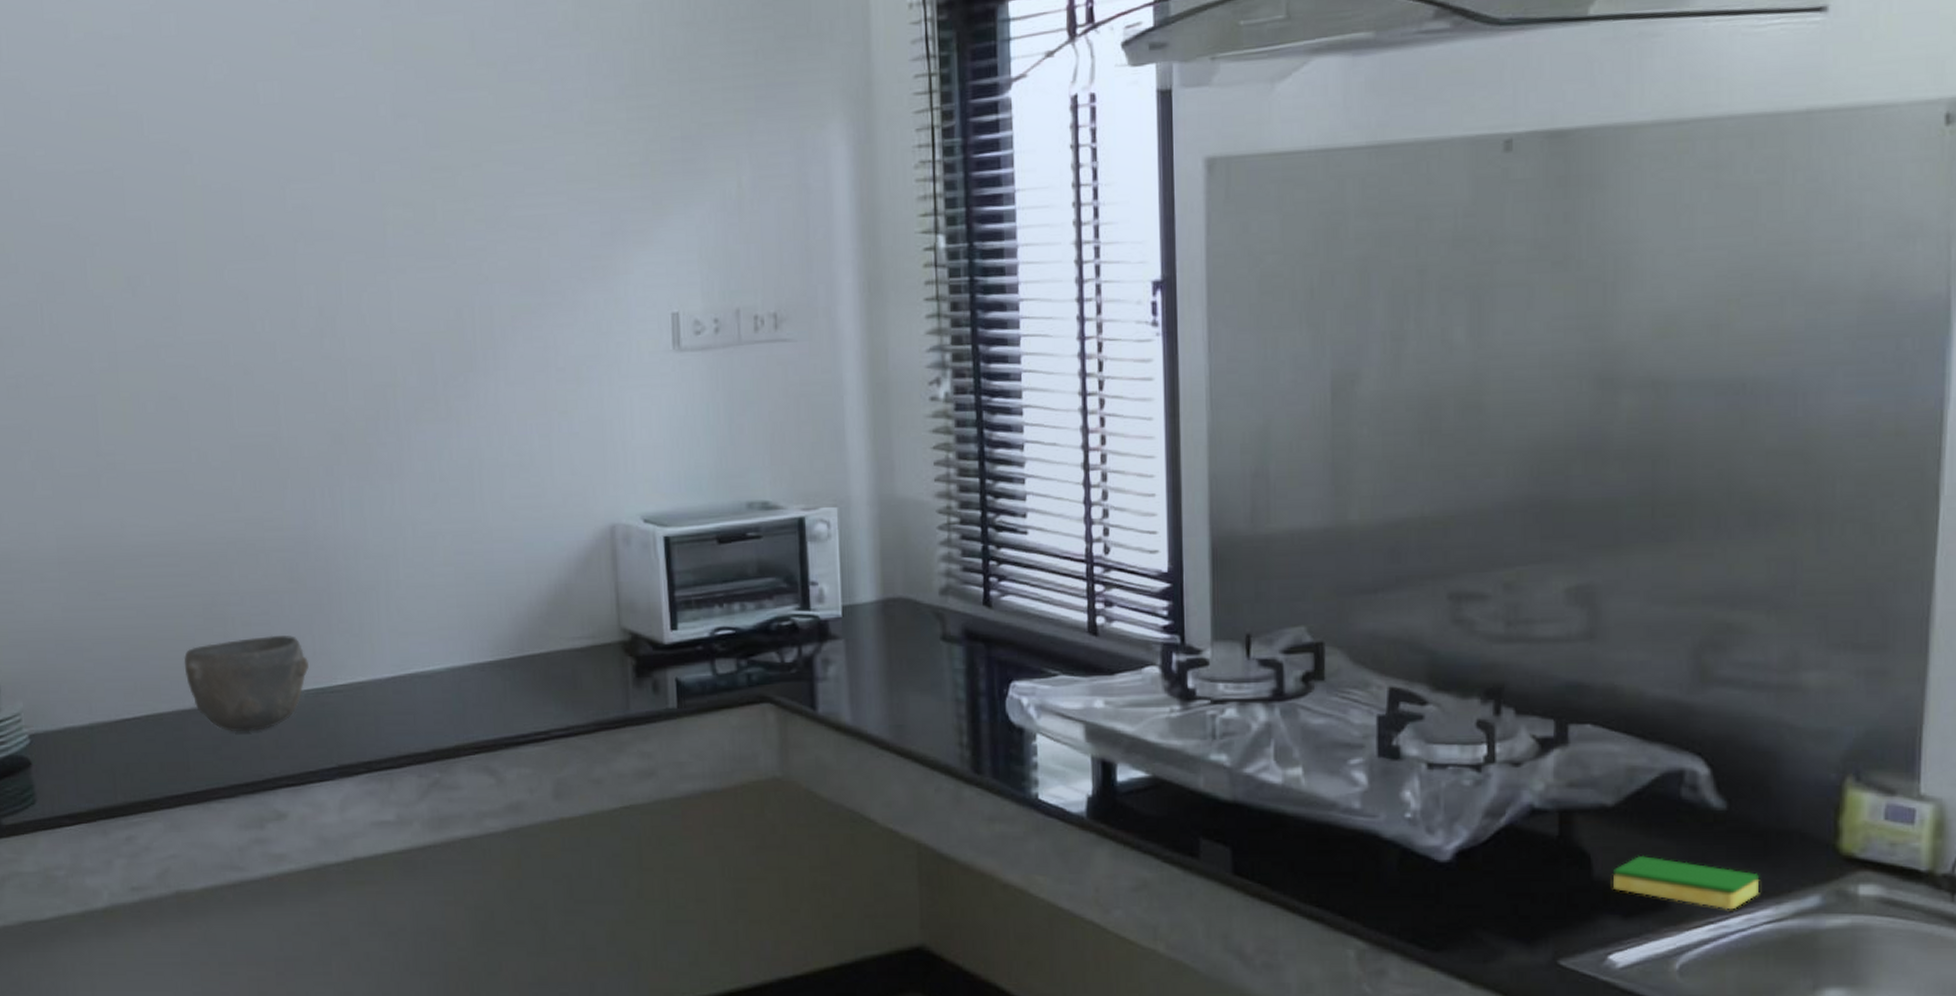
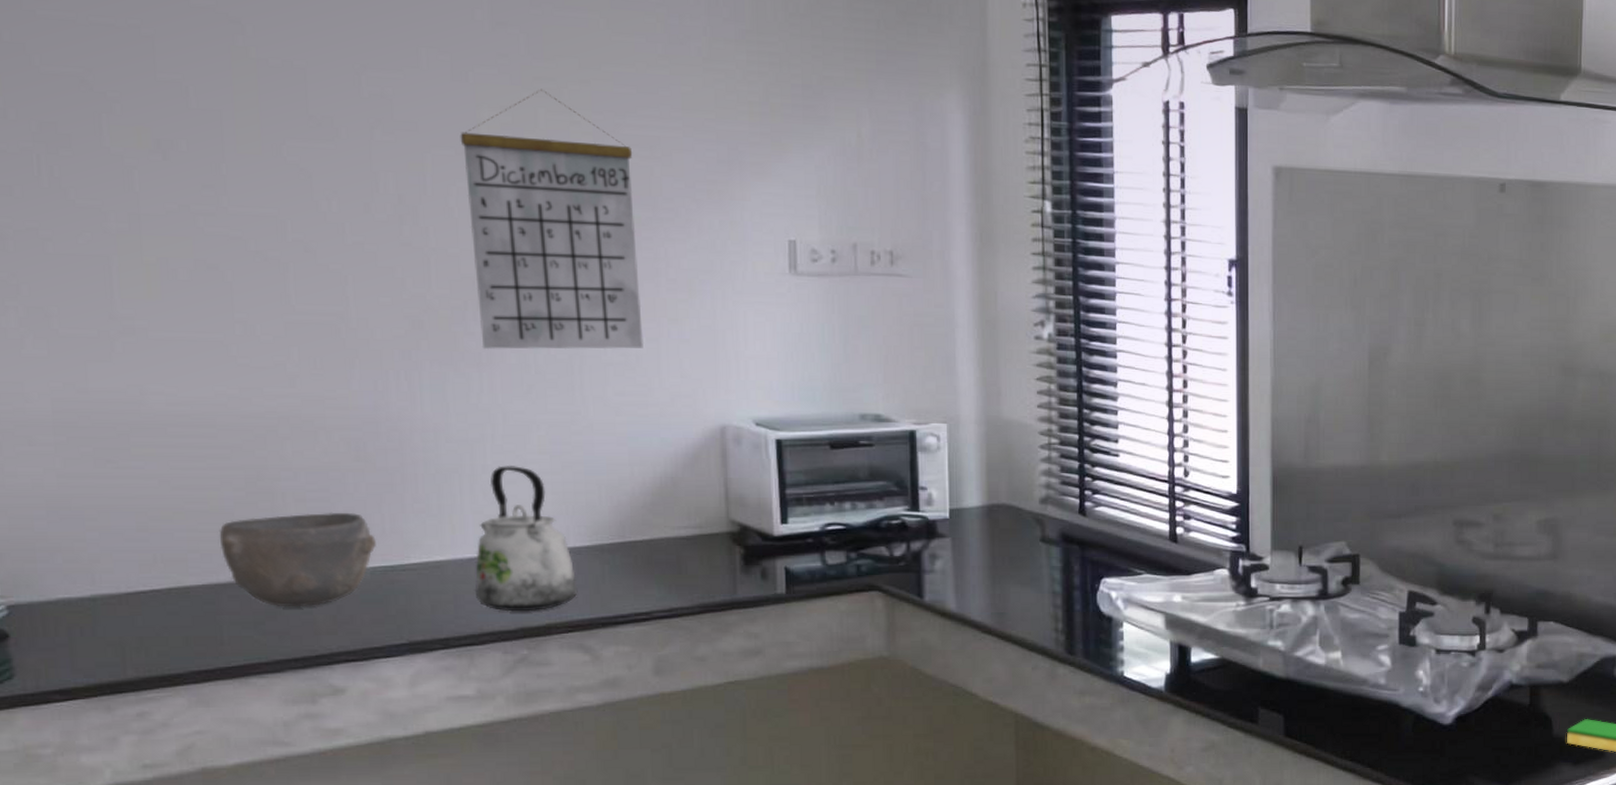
calendar: none [369,179,536,460] -> present [460,88,643,350]
kettle: none [392,580,483,733] -> present [474,466,578,612]

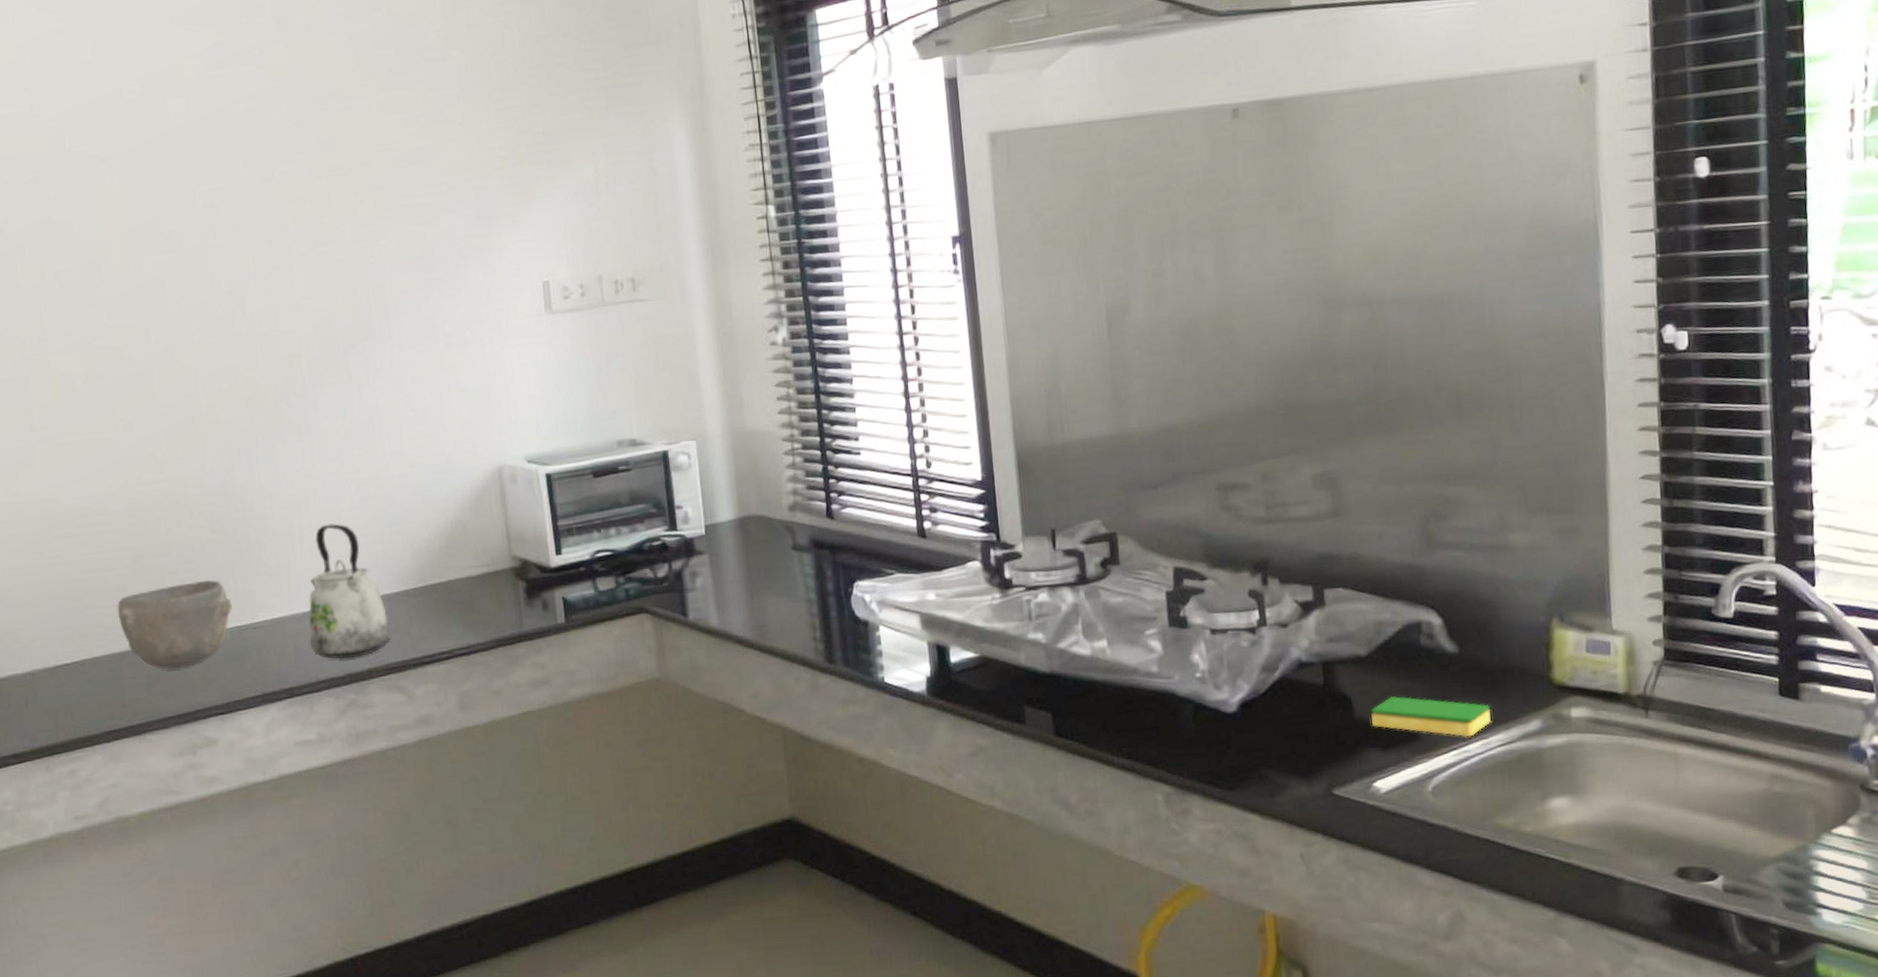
calendar: present [460,88,643,350] -> none [272,176,429,420]

